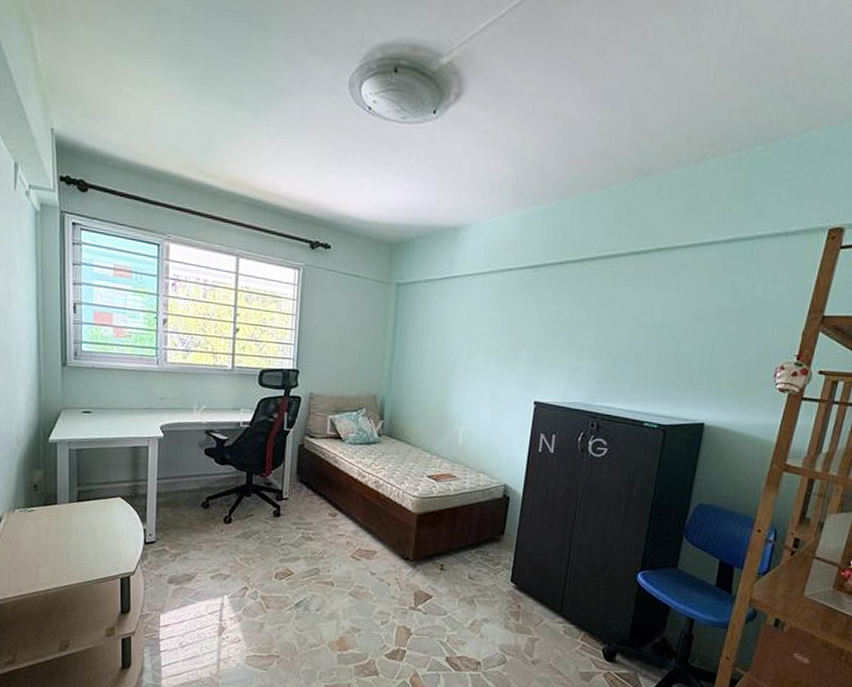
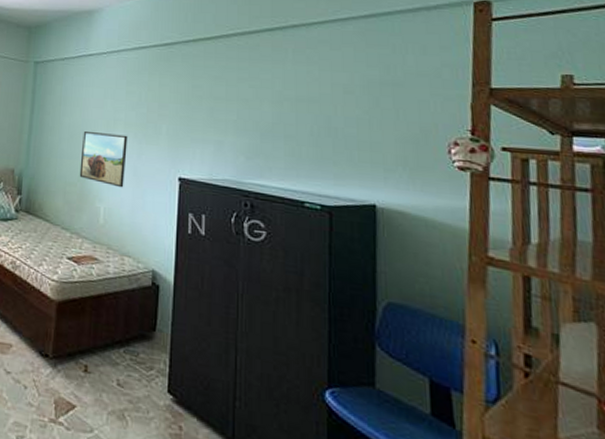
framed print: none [440,357,489,412] -> present [79,131,128,188]

